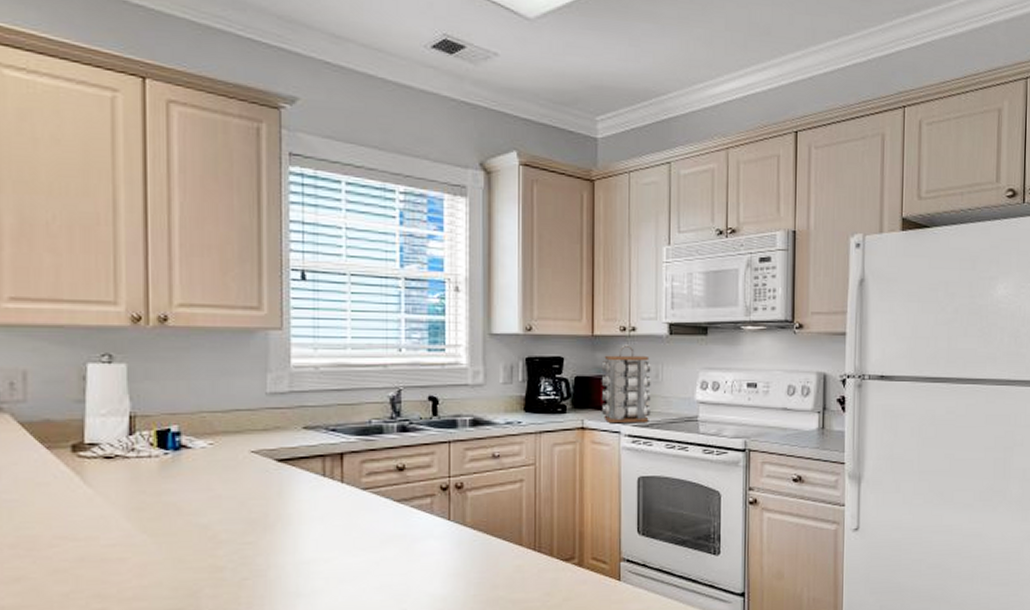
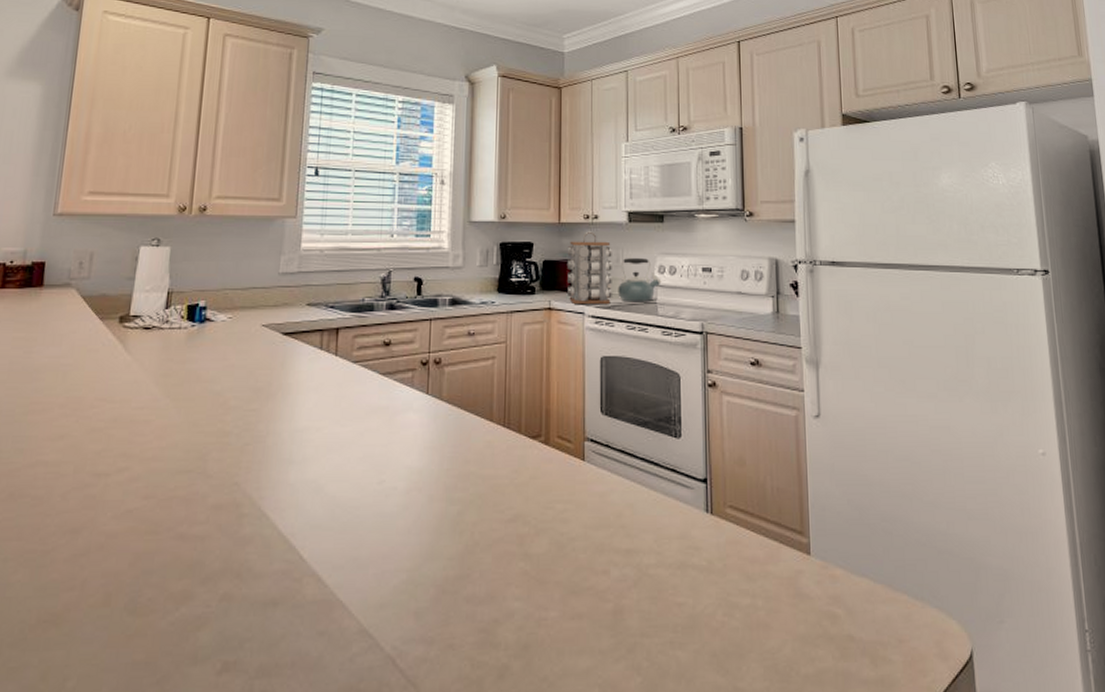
kettle: none [657,374,704,420] -> present [618,258,662,302]

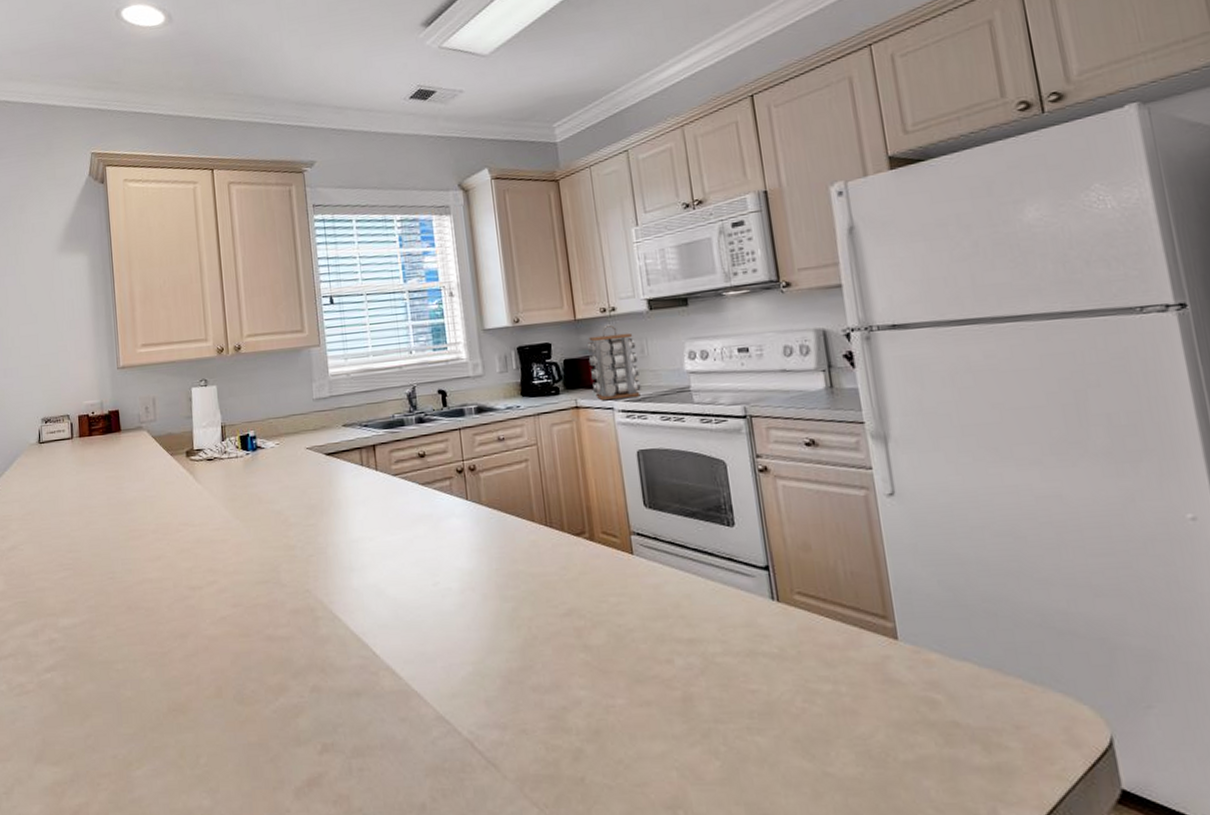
kettle: present [618,258,662,302] -> none [646,345,694,393]

